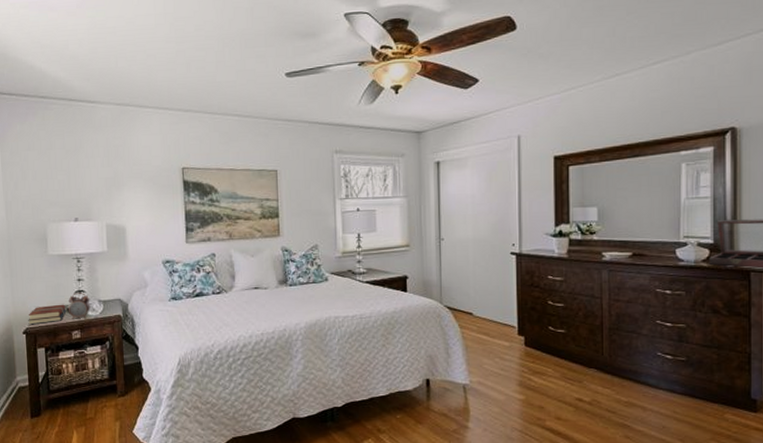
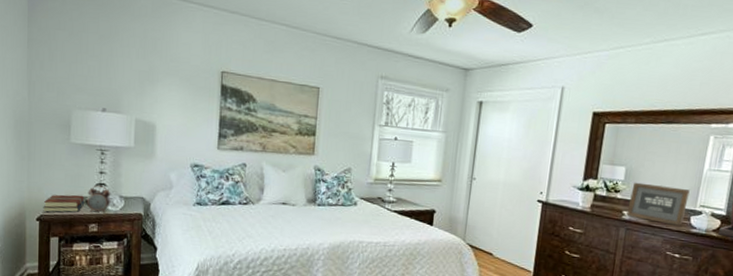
picture frame: none [606,221,670,262] -> present [626,182,690,227]

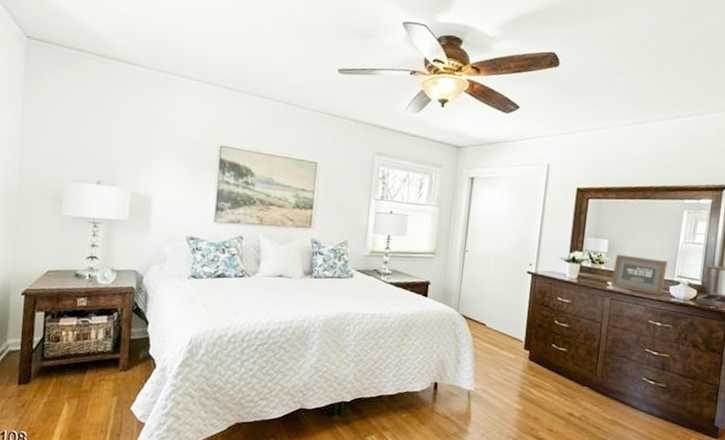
books: present [43,194,85,213] -> none [29,268,75,287]
alarm clock: present [86,185,111,213] -> none [76,258,103,287]

